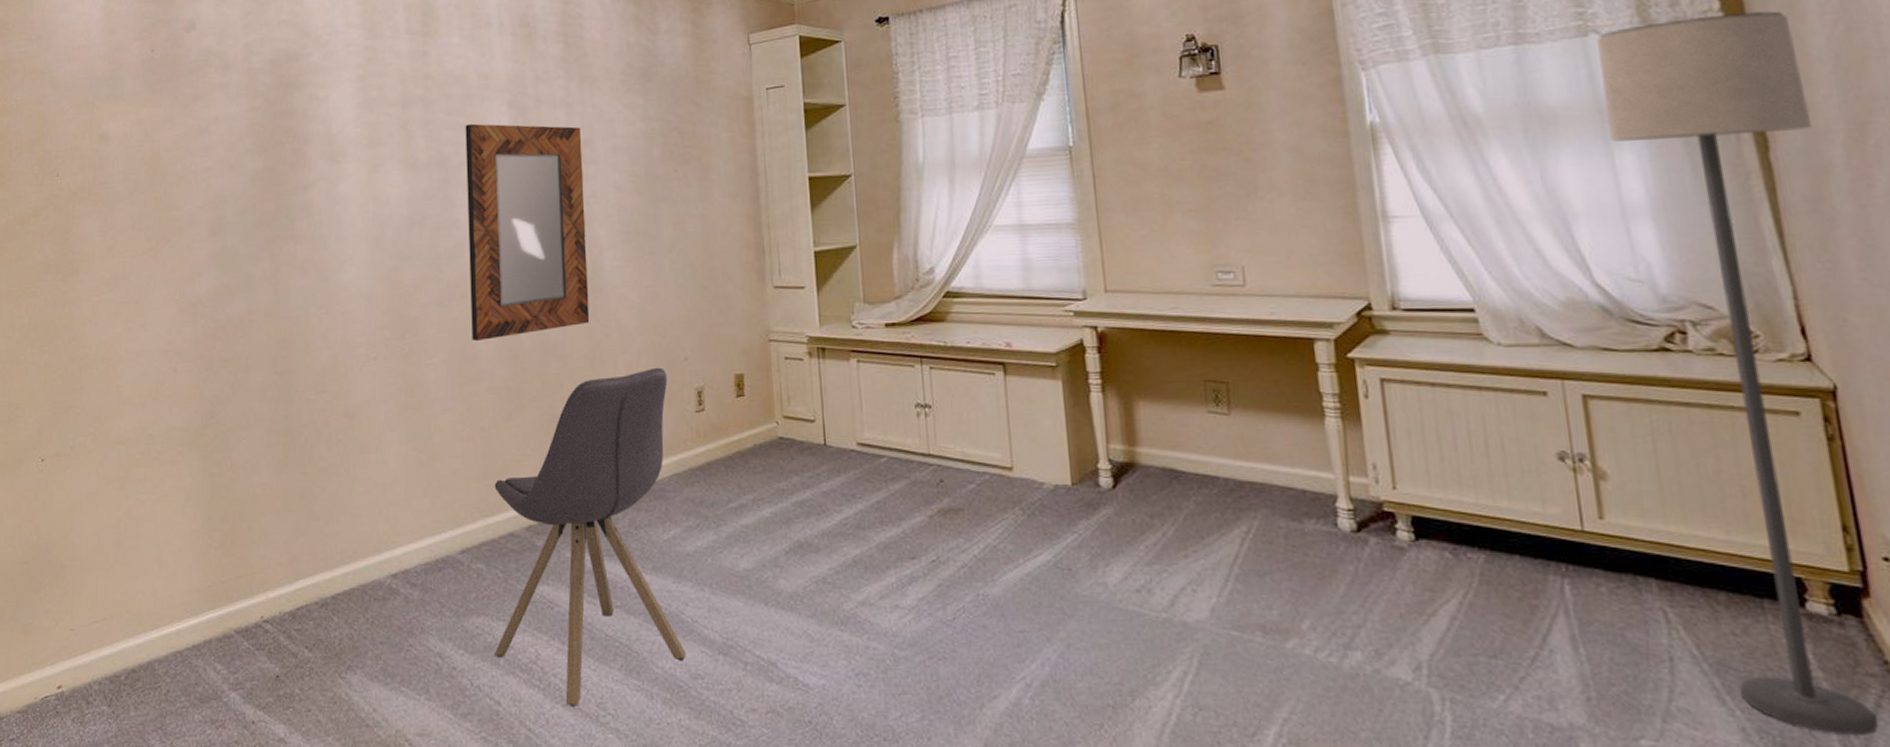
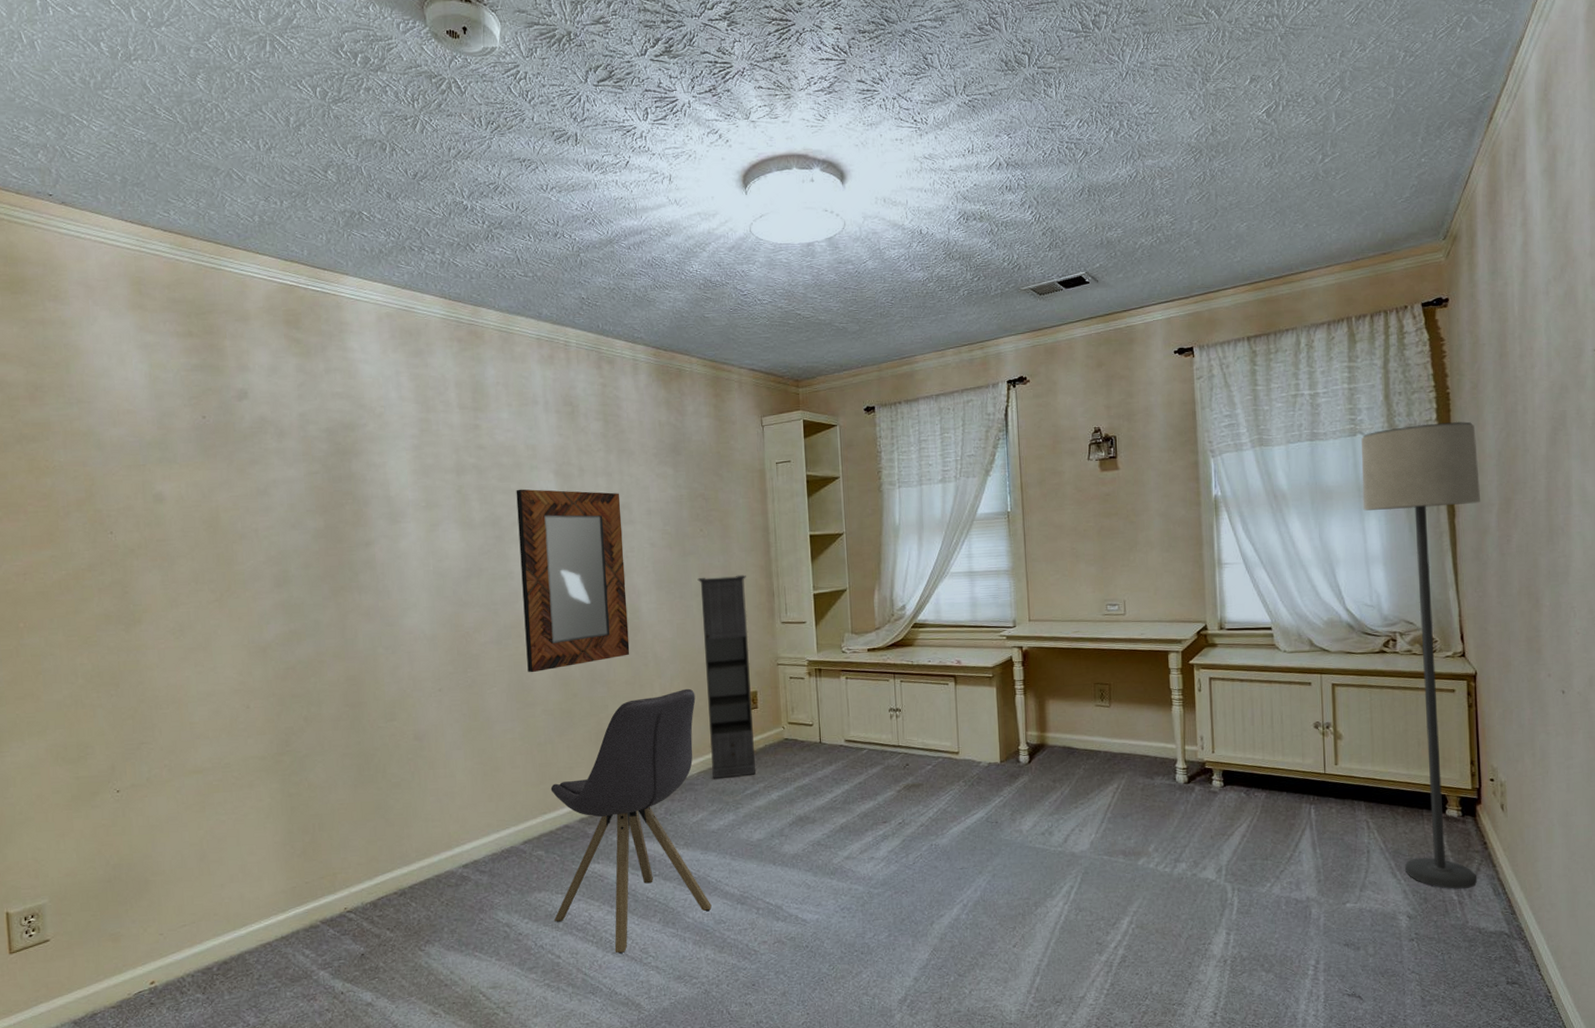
storage cabinet: none [671,226,742,485] -> present [697,575,755,779]

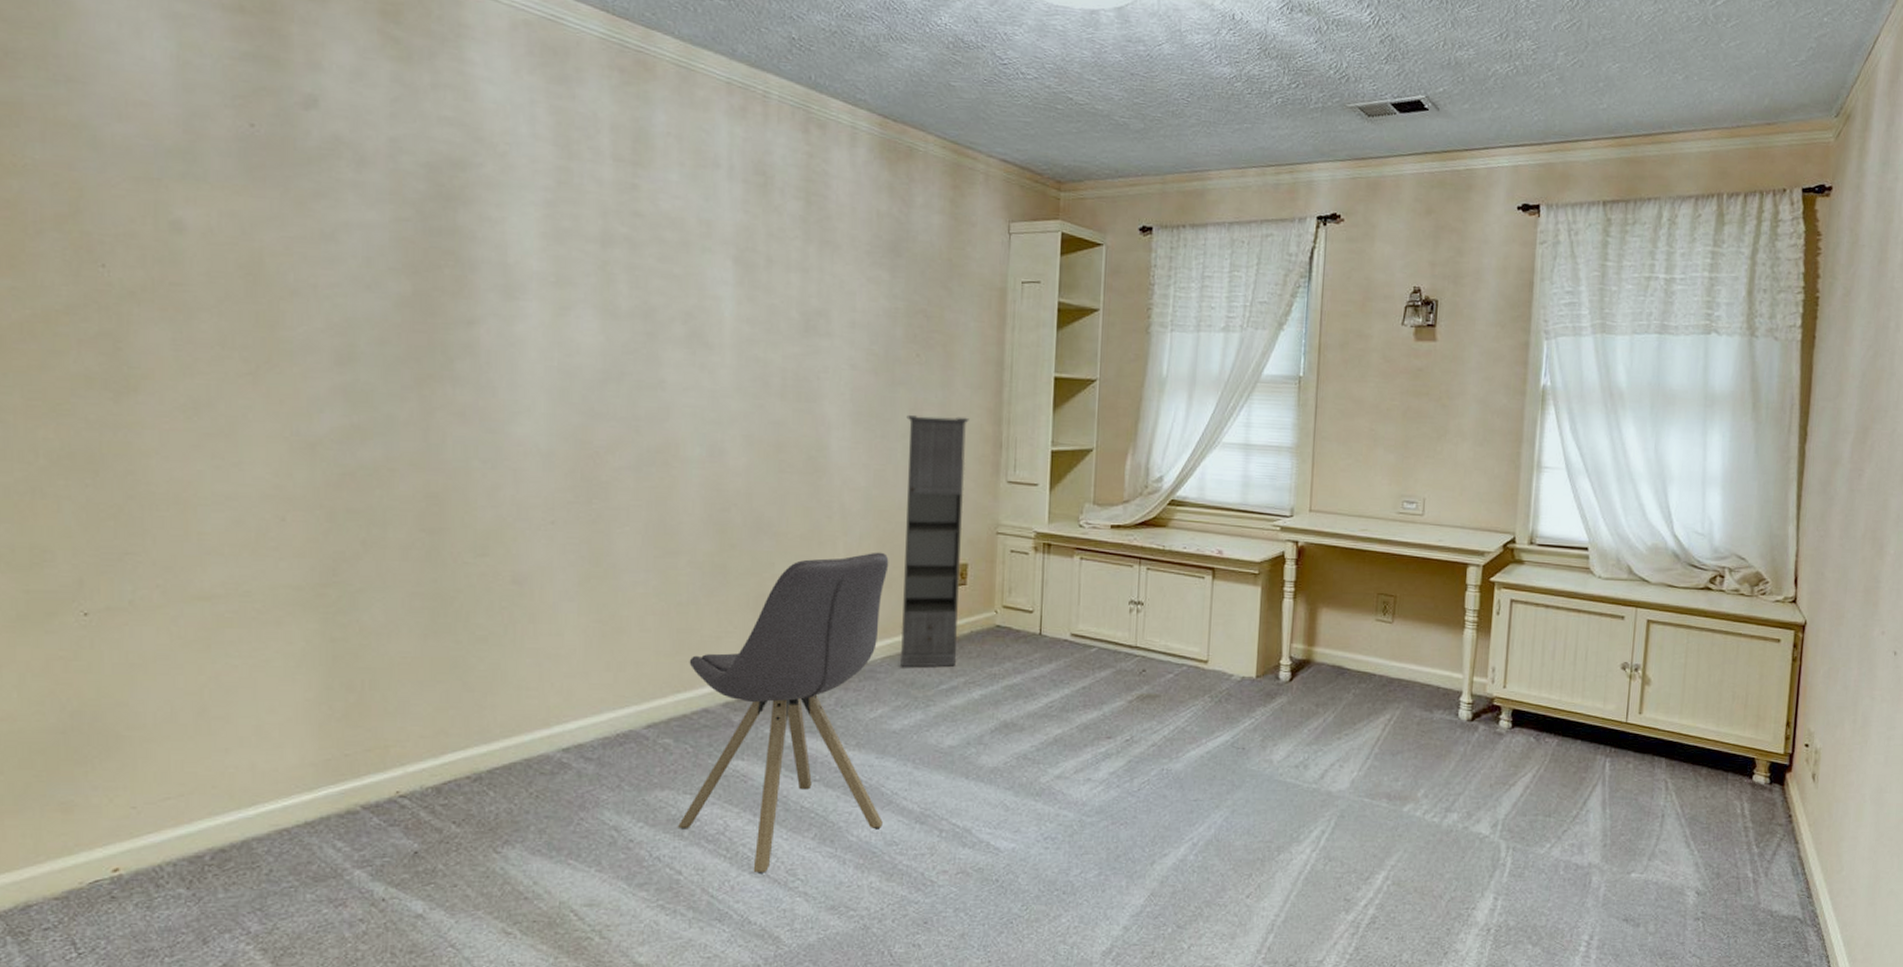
home mirror: present [516,489,630,673] -> none [673,275,817,513]
lamp: present [1361,421,1481,889] -> none [1699,329,1841,865]

